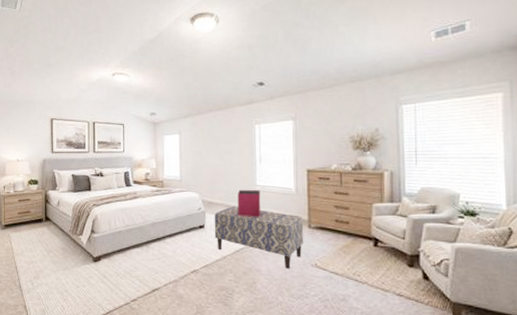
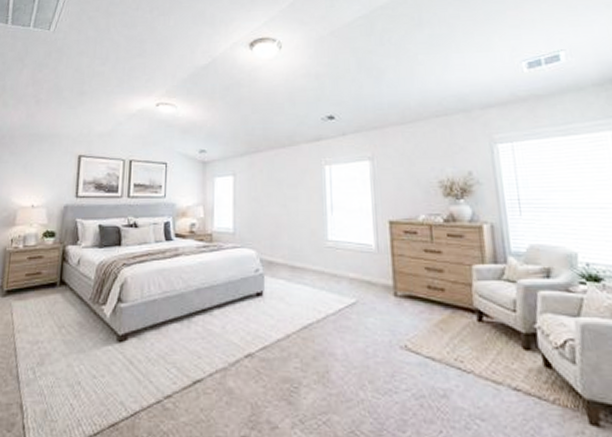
bench: present [214,206,304,269] -> none [275,267,390,352]
storage bin: present [237,189,261,217] -> none [304,245,334,281]

